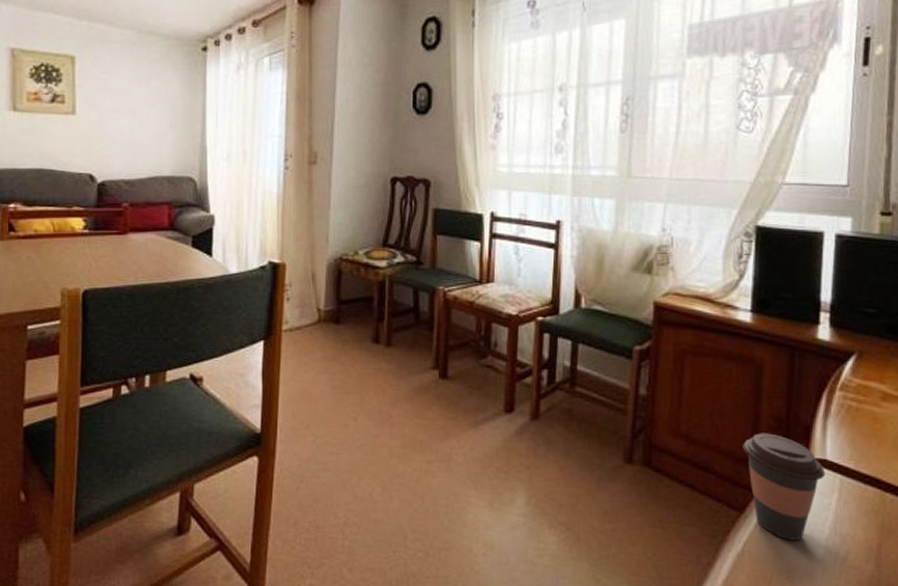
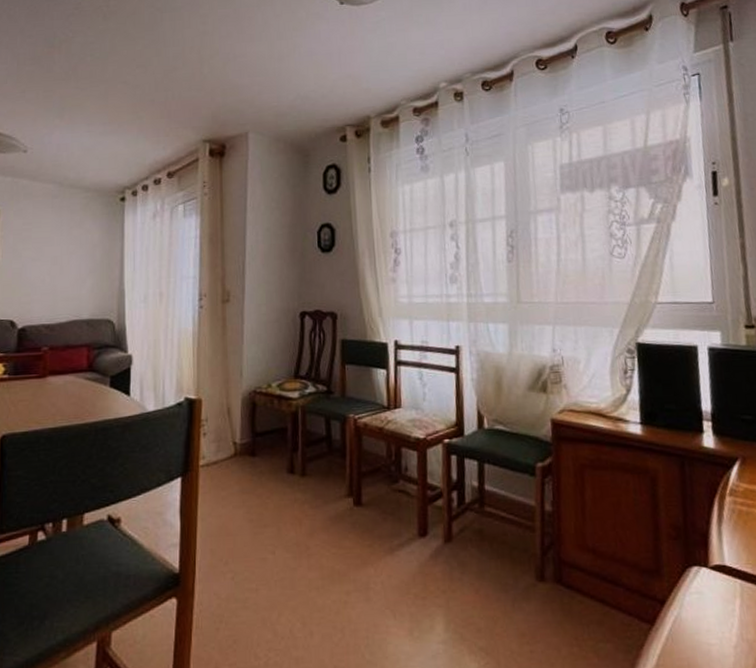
coffee cup: present [742,433,826,541] -> none [646,542,726,651]

